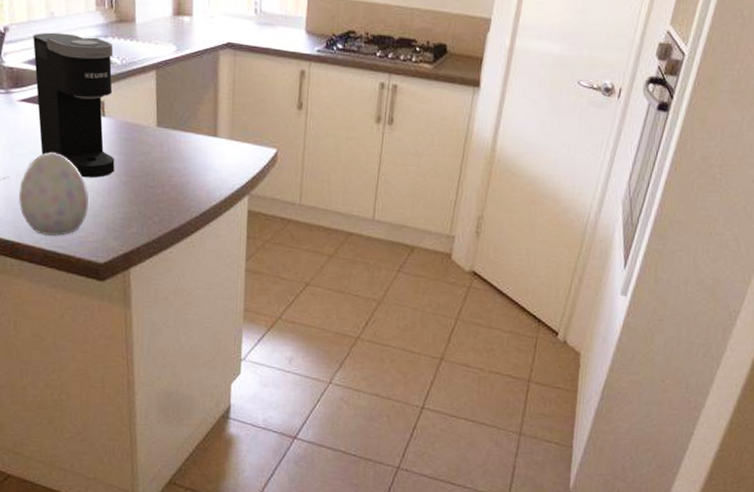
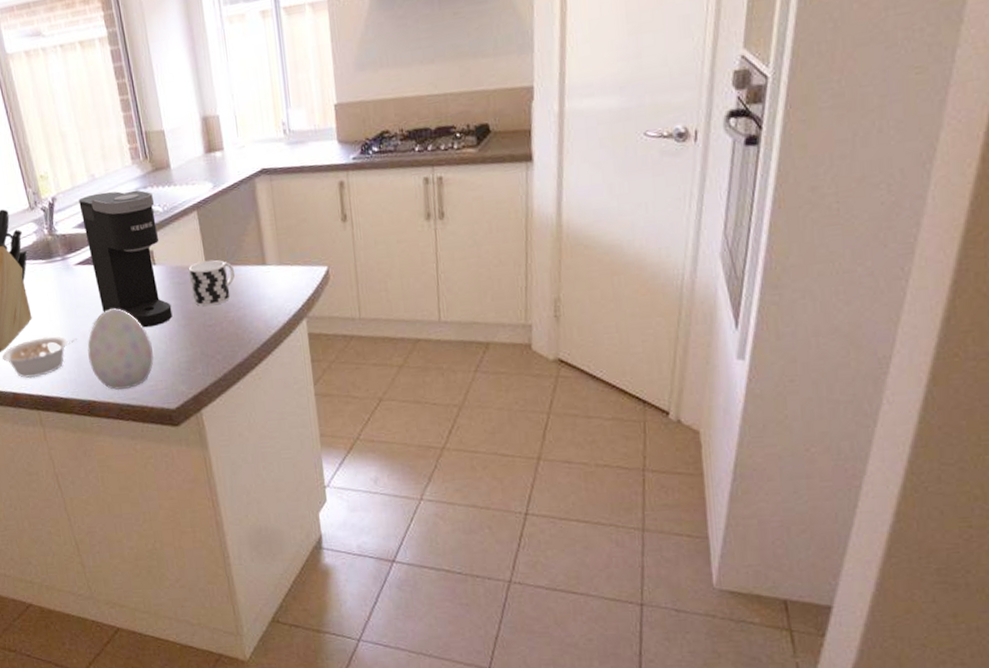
cup: none [138,121,185,168] -> present [189,259,236,307]

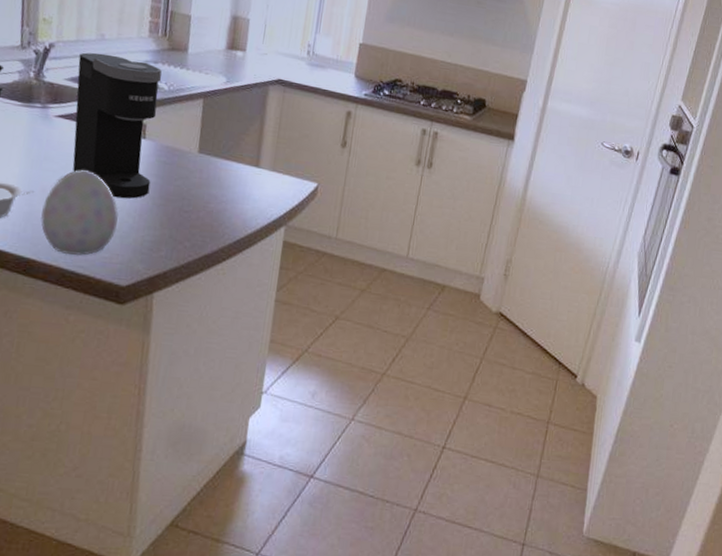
cup: present [189,259,236,307] -> none [176,147,227,193]

